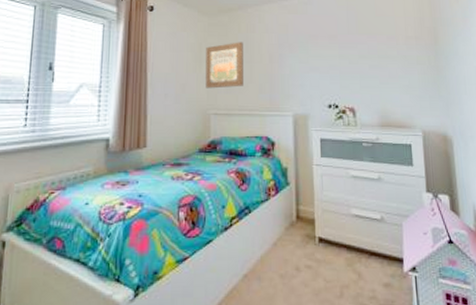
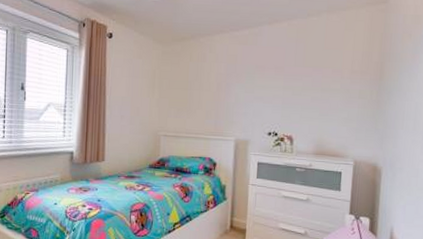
wall art: present [206,42,243,89] -> none [157,70,194,113]

